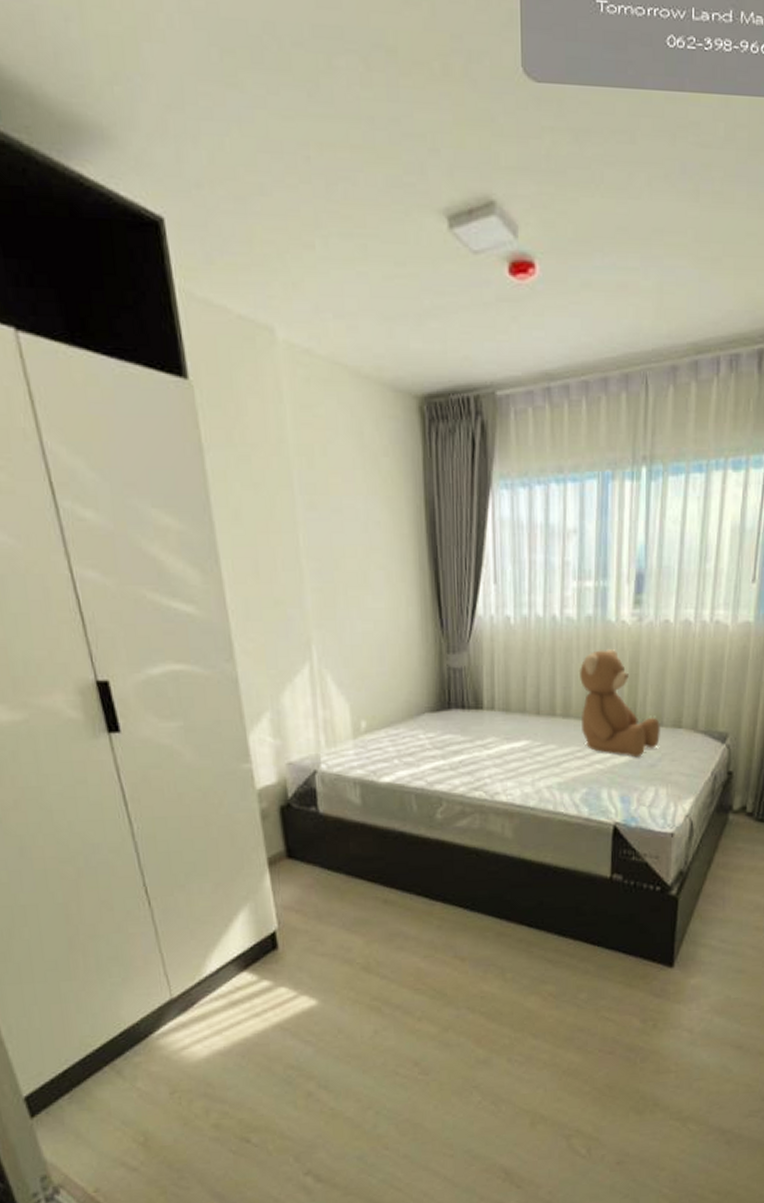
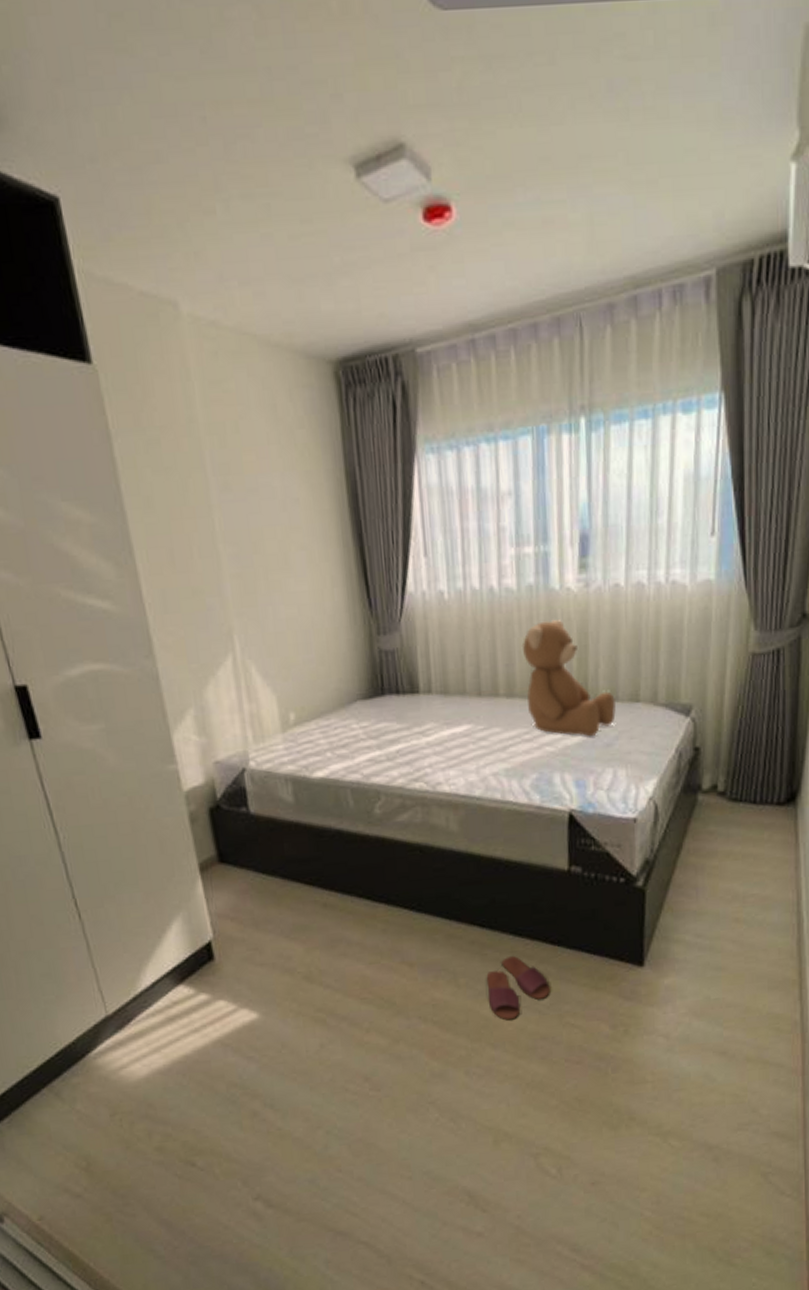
slippers: none [531,953,589,1013] -> present [486,955,550,1020]

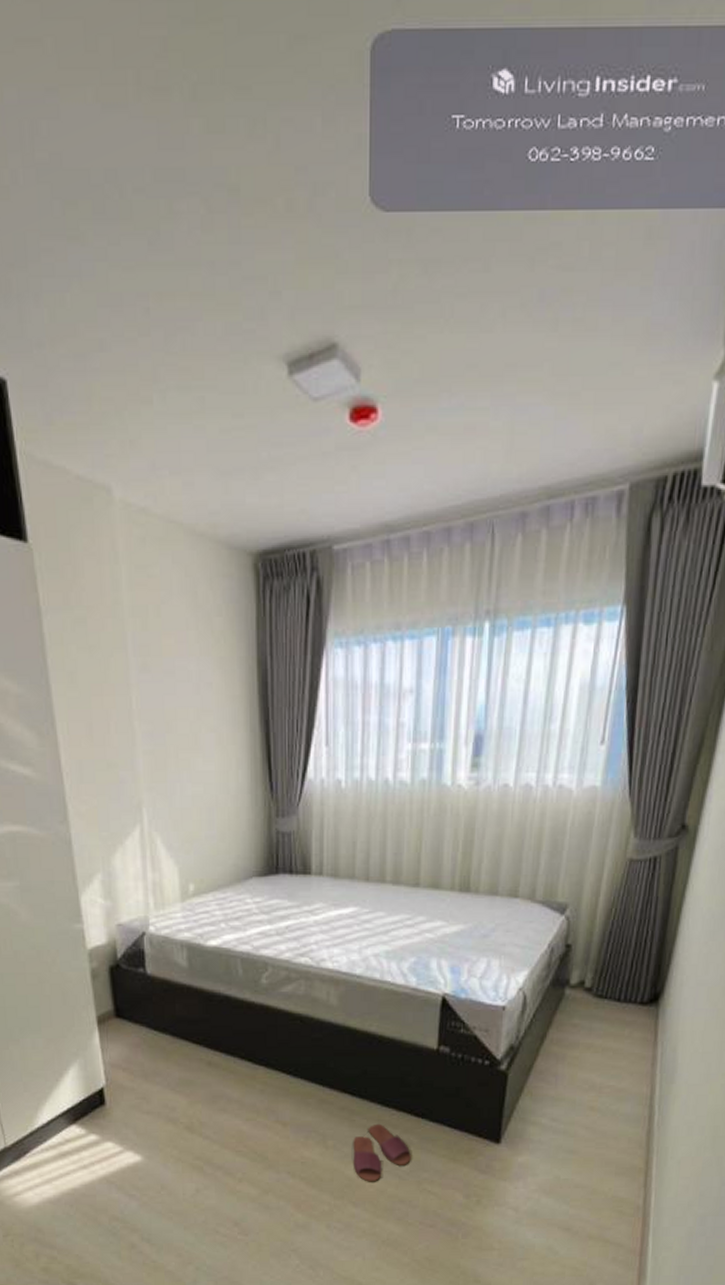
teddy bear: present [521,619,616,737] -> none [410,813,495,927]

